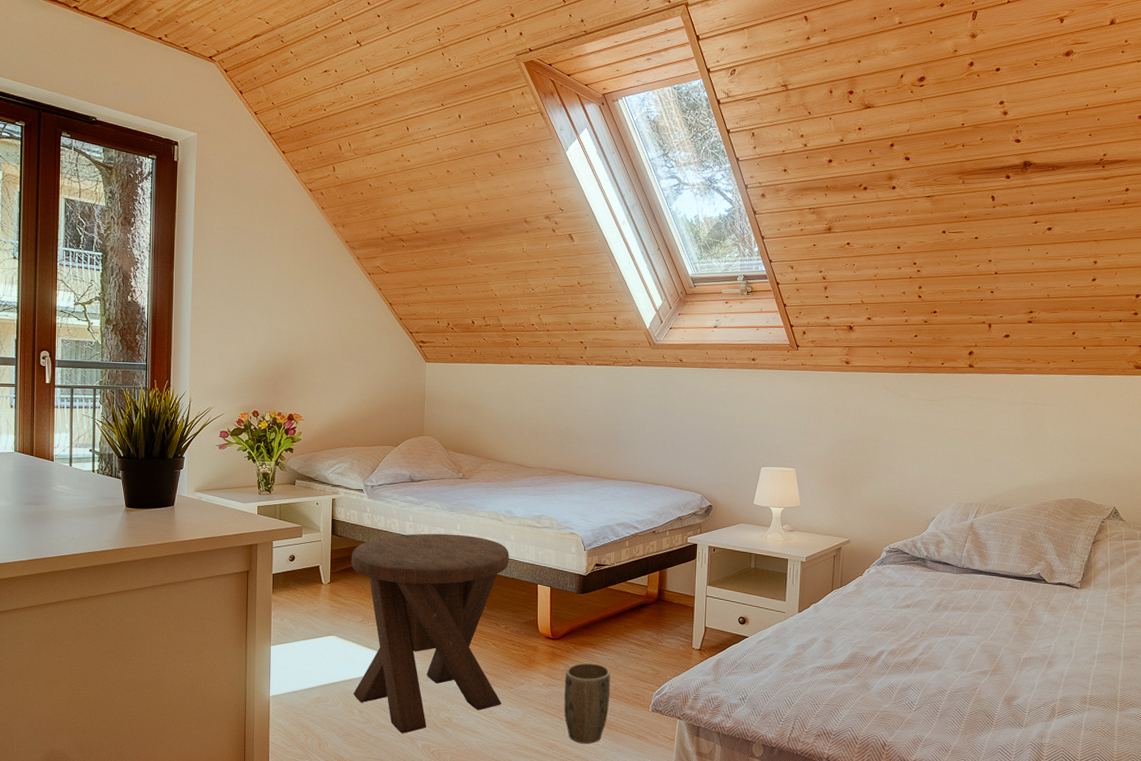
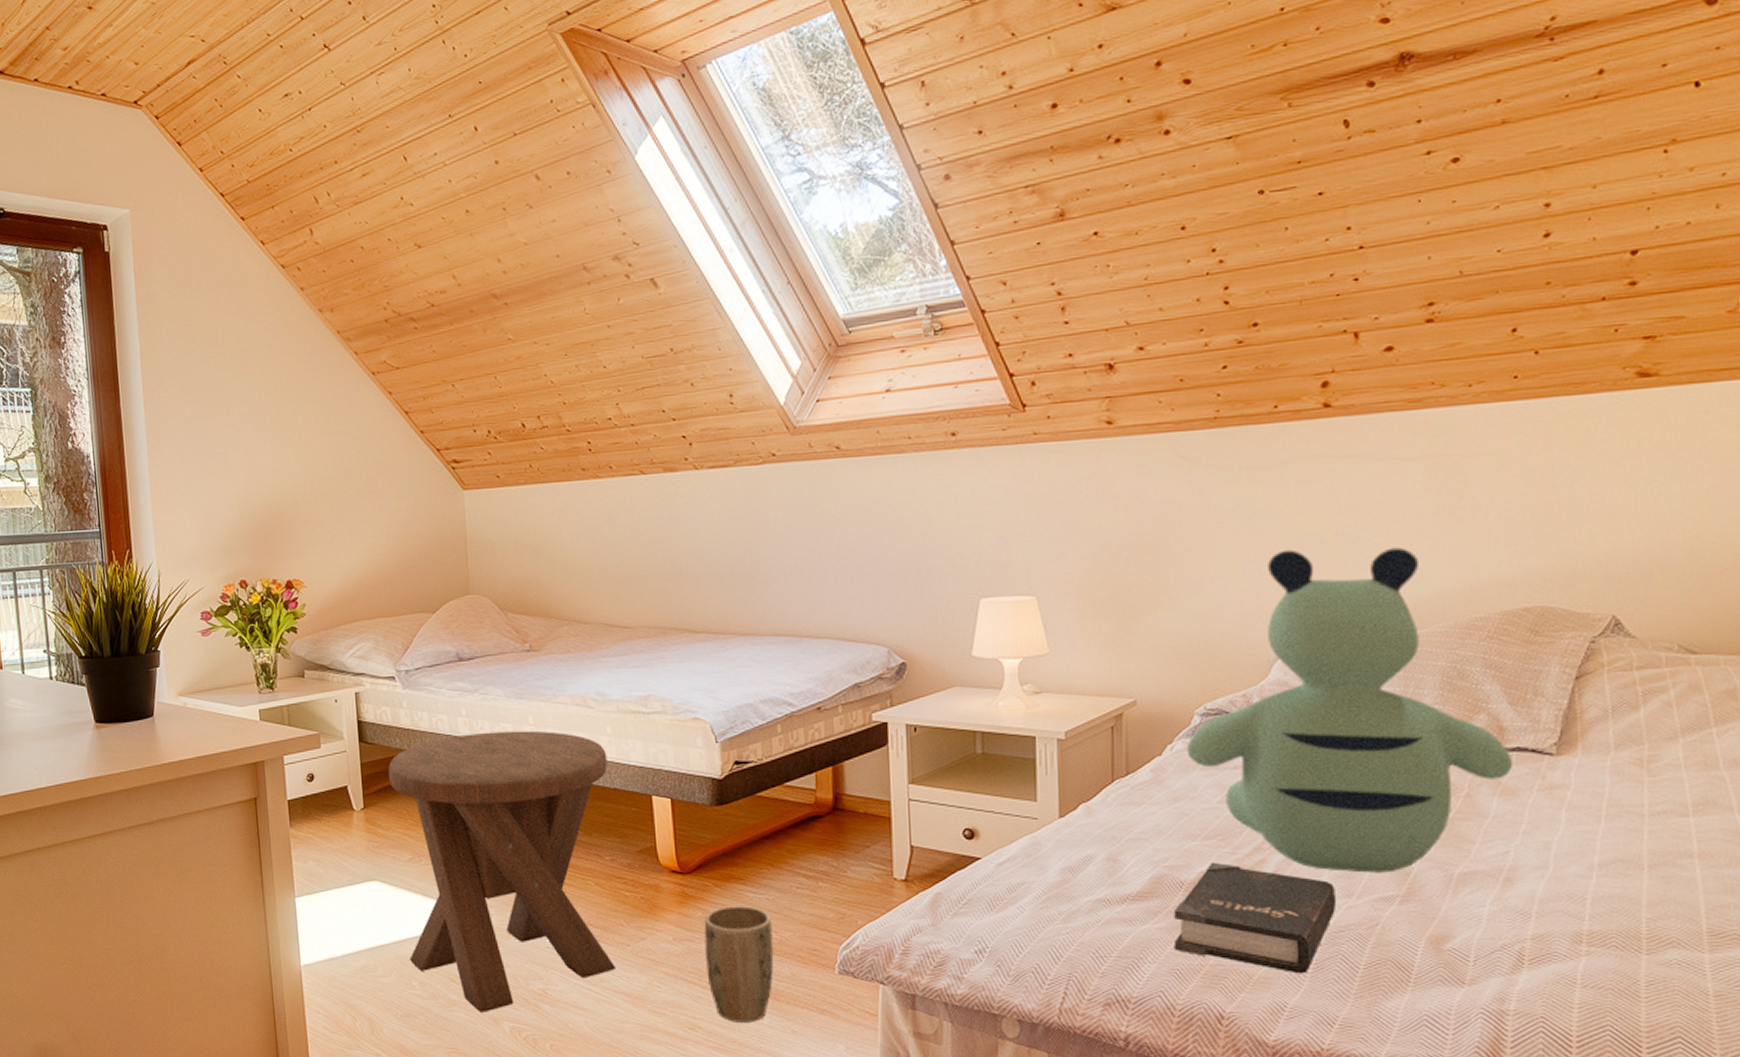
hardback book: none [861,645,956,718] -> present [1174,862,1337,974]
bear: none [877,452,1057,656] -> present [1186,547,1514,873]

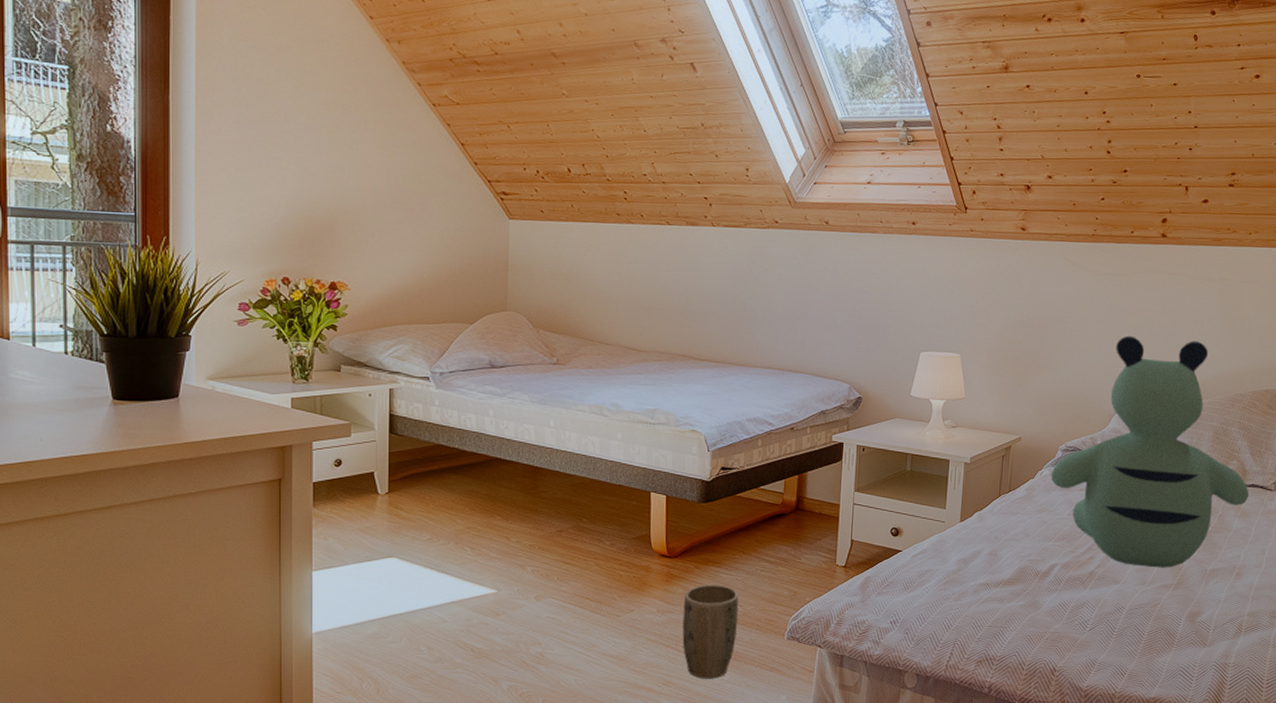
music stool: present [388,730,617,1013] -> none [414,431,615,673]
hardback book: present [1174,862,1337,974] -> none [1029,557,1136,639]

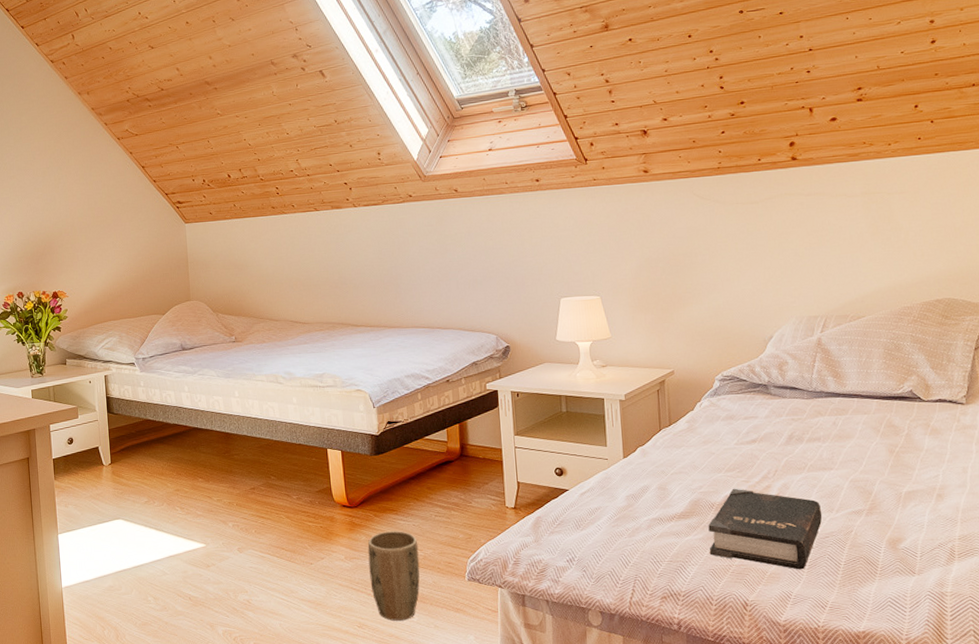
hardback book: none [1029,557,1136,639] -> present [708,488,822,570]
bear: present [1051,335,1250,568] -> none [711,258,938,494]

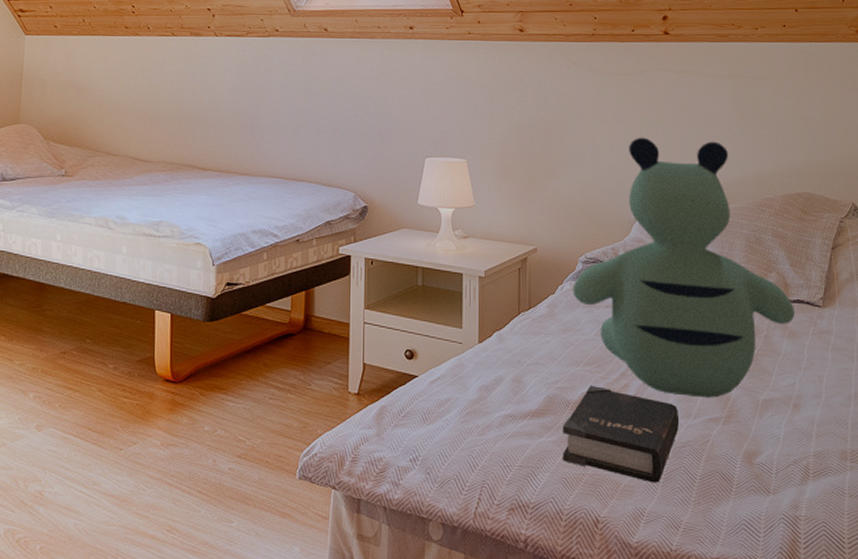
plant pot: present [367,531,420,621] -> none [187,414,247,525]
bear: none [711,258,938,494] -> present [572,137,796,398]

